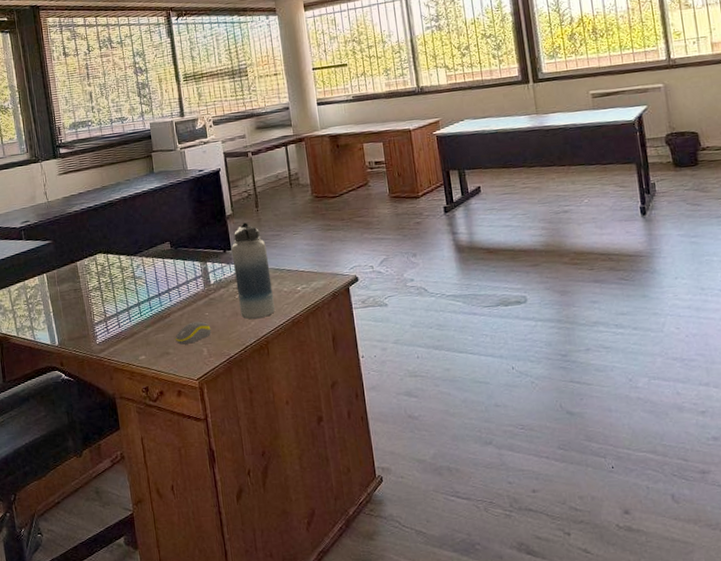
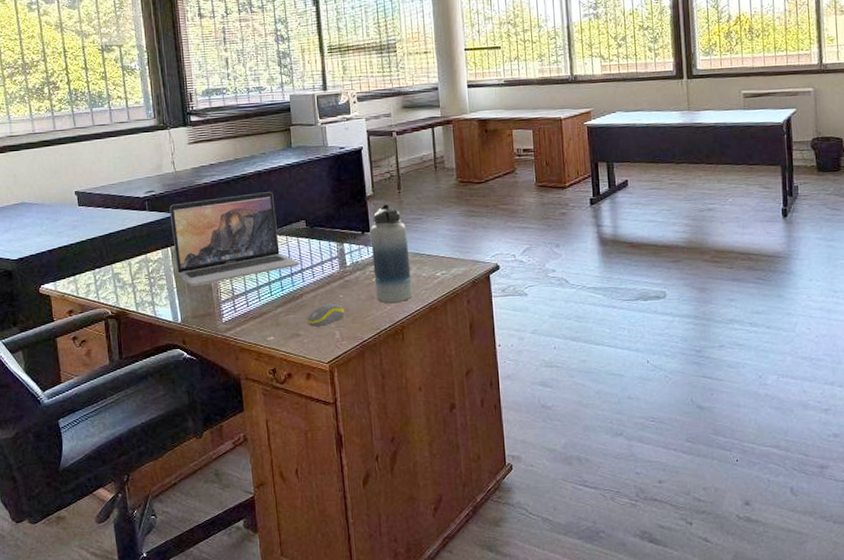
laptop: none [43,216,167,310] -> present [169,192,300,286]

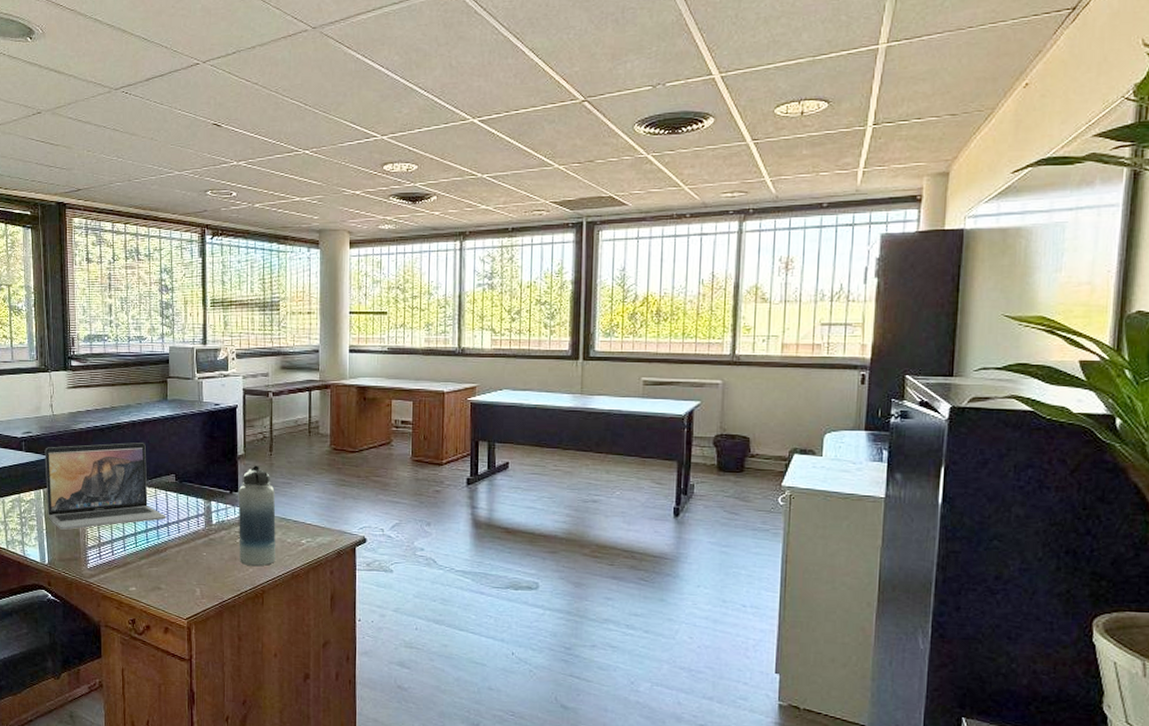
computer mouse: present [306,303,345,327] -> none [168,560,207,582]

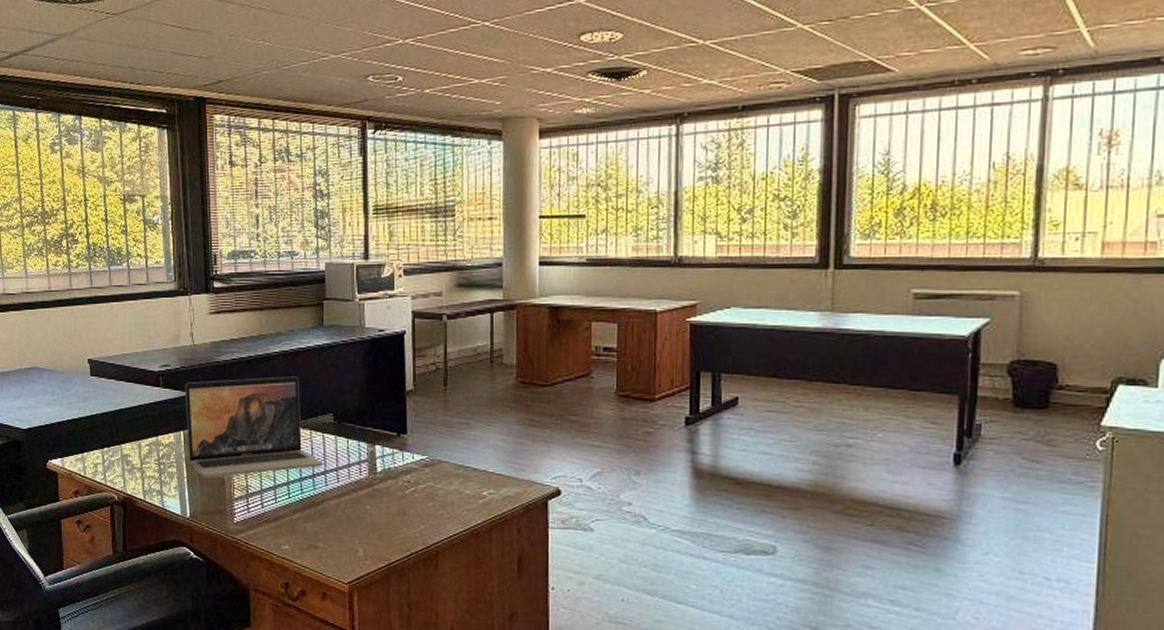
water bottle: present [238,465,276,567] -> none [407,402,452,523]

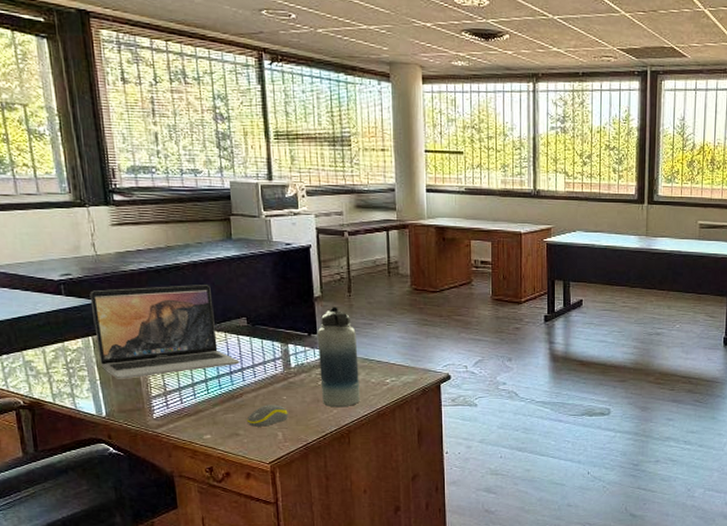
computer mouse: none [326,514,371,540] -> present [246,404,288,427]
water bottle: none [407,402,452,523] -> present [317,307,360,408]

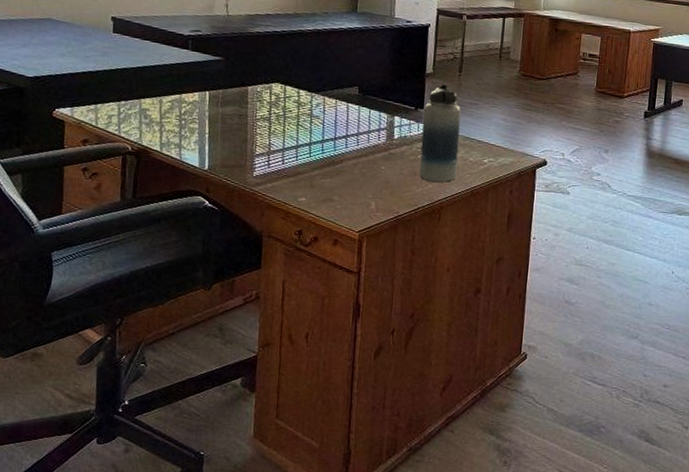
laptop: present [89,285,240,379] -> none [212,48,346,136]
computer mouse: present [246,404,288,427] -> none [343,173,384,195]

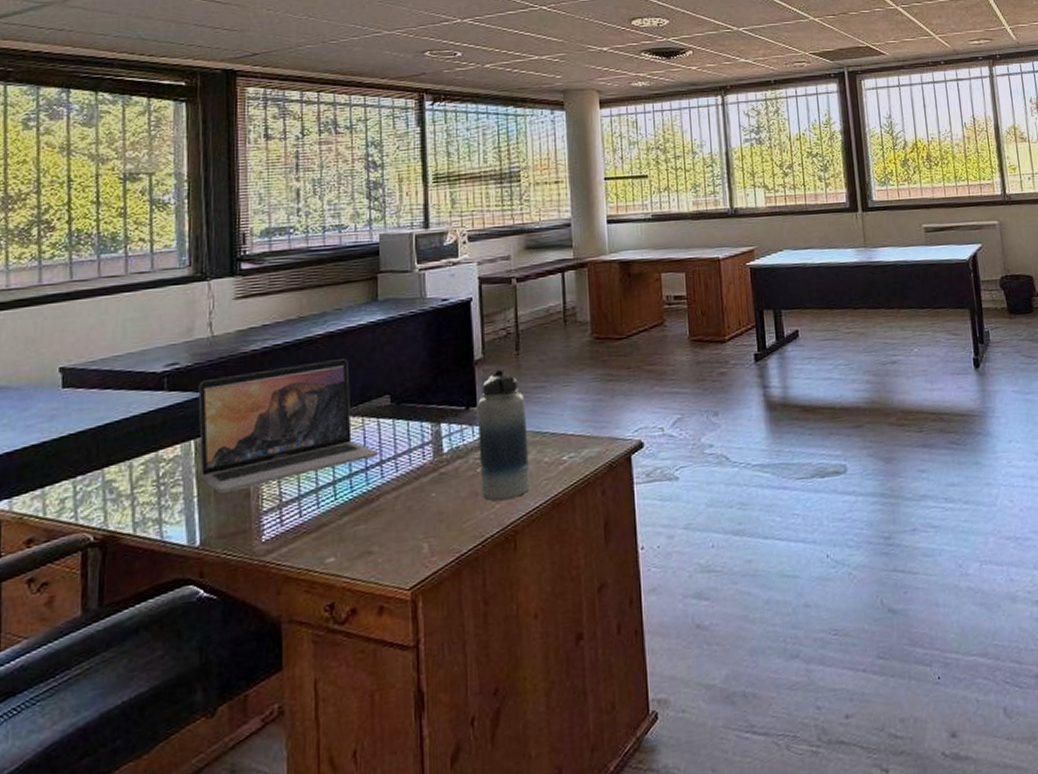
laptop: none [212,48,346,136] -> present [198,359,379,493]

